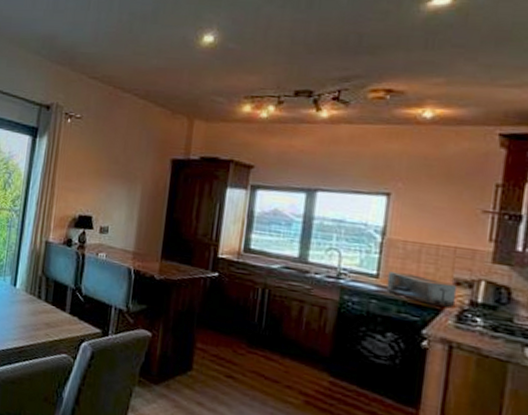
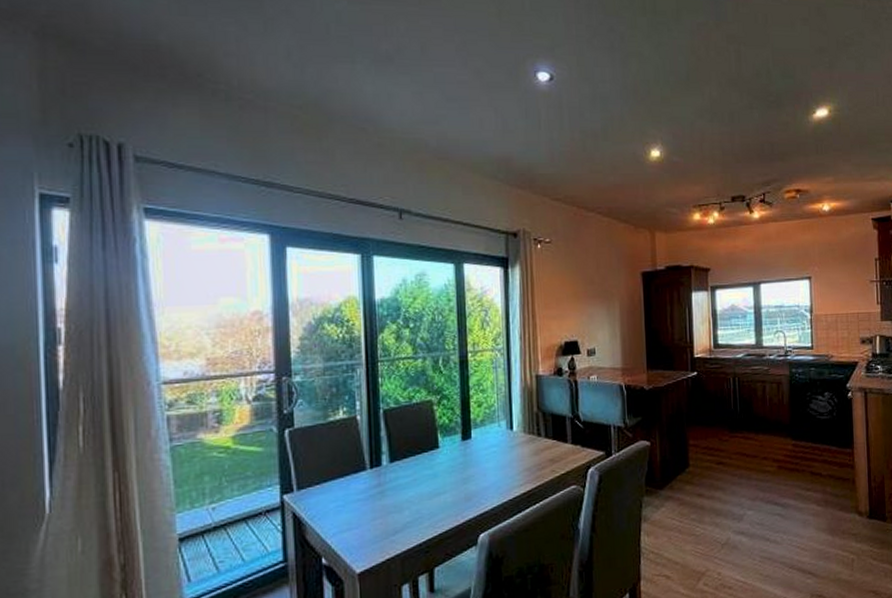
toaster: present [386,271,456,308] -> none [819,341,864,364]

